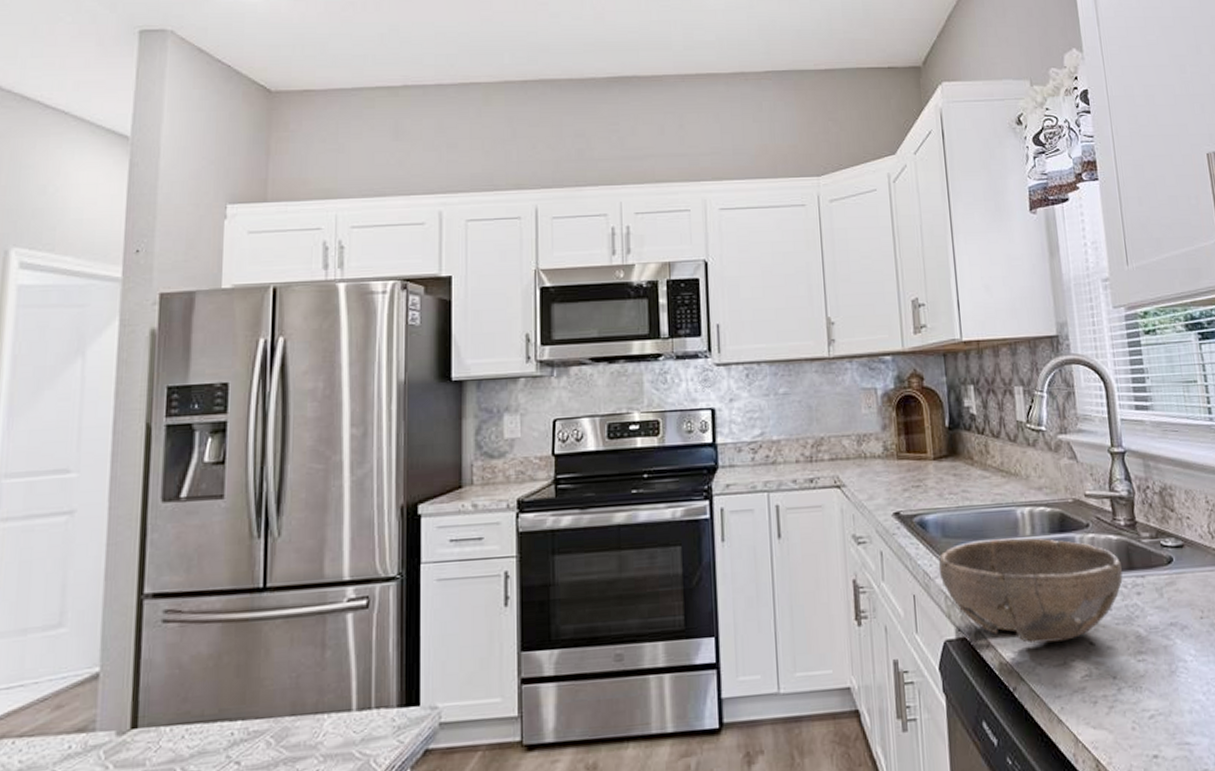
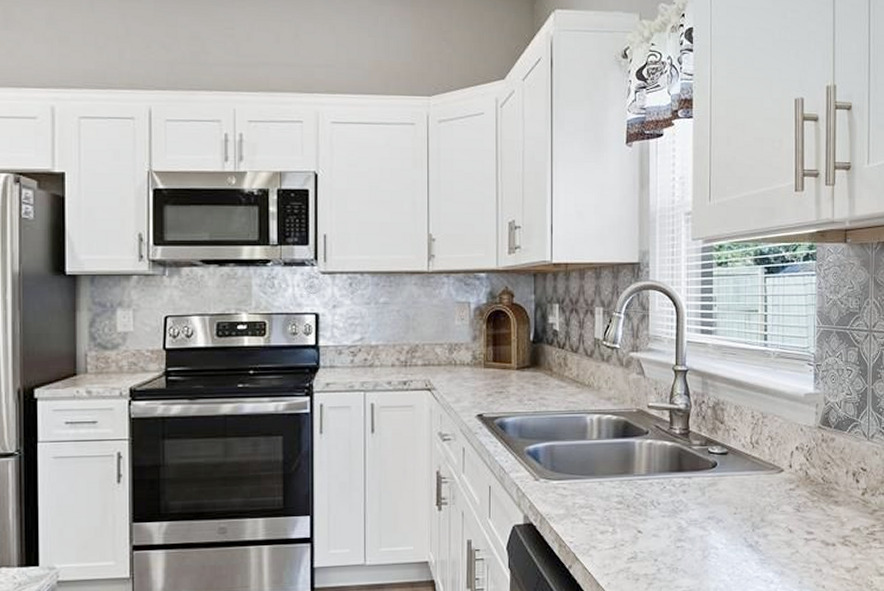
bowl: present [938,538,1123,644] -> none [513,441,672,530]

